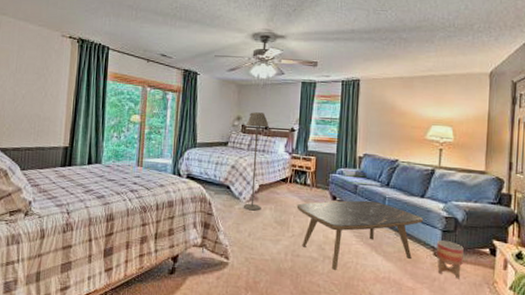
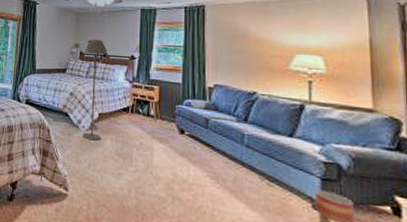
coffee table: present [296,200,423,270] -> none [140,135,294,214]

